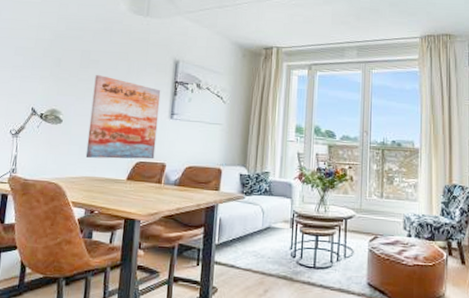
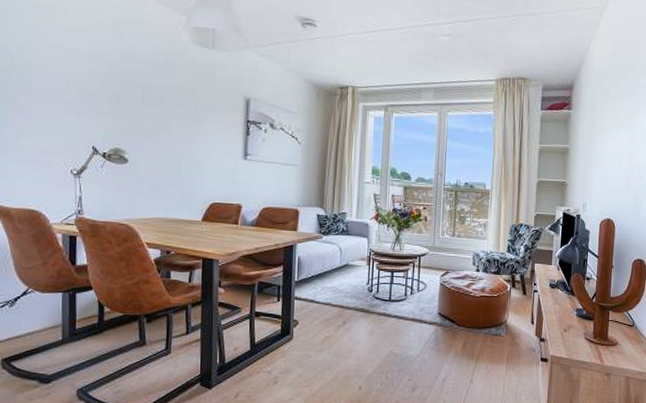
wall art: present [85,74,161,160] -> none [156,111,233,201]

